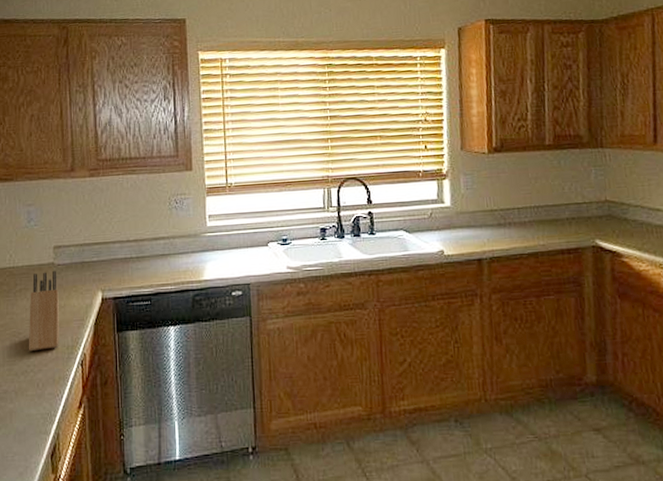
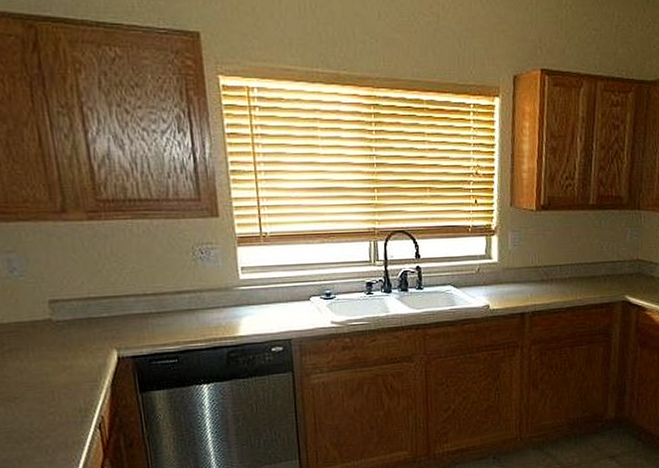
knife block: present [28,271,59,352] -> none [23,328,69,417]

